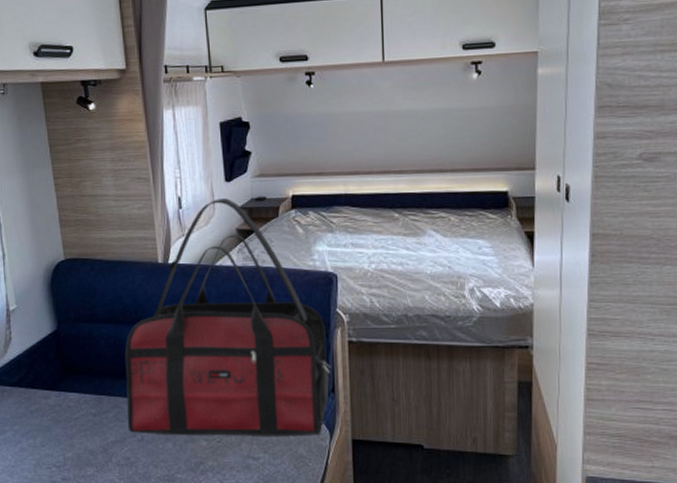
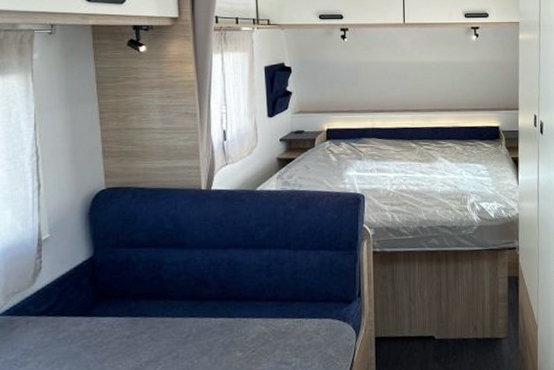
duffel bag: present [124,198,331,437] -> none [162,131,358,351]

